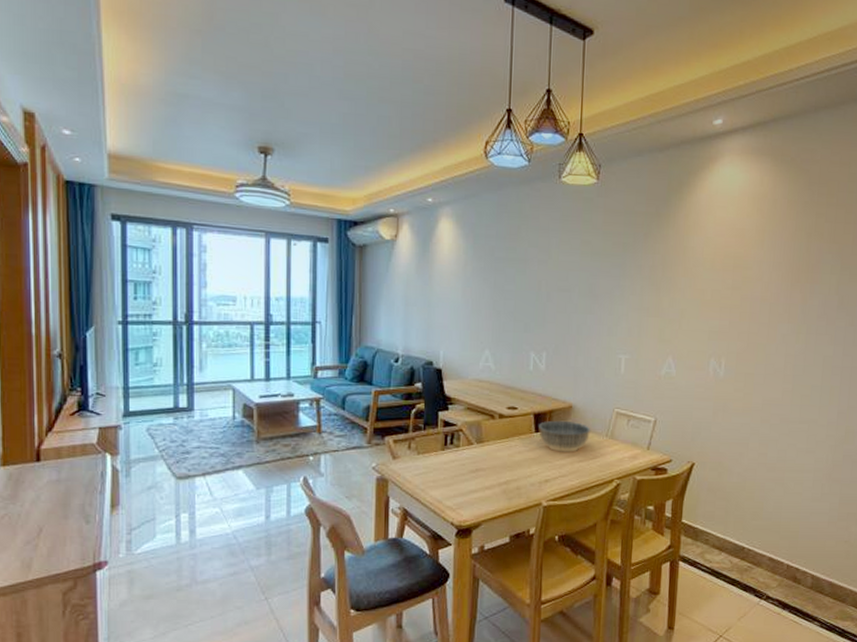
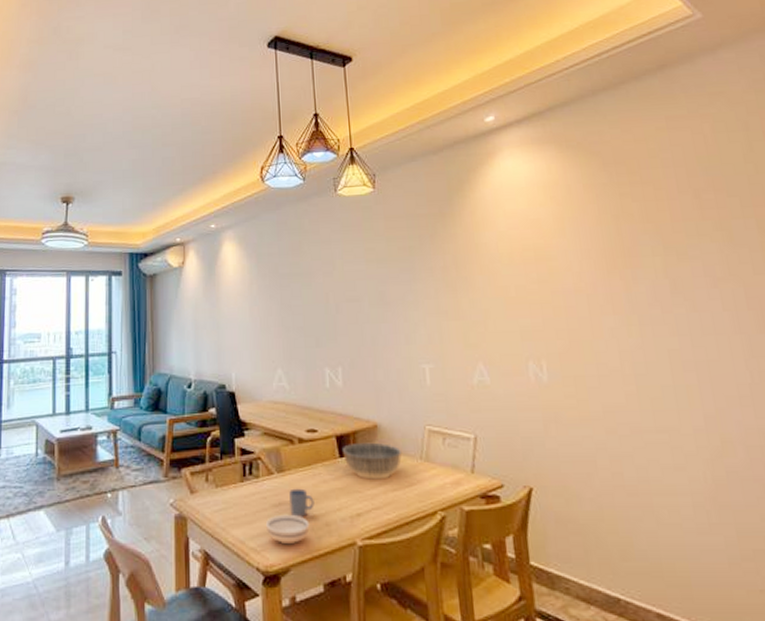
bowl: none [463,479,502,504] -> present [266,514,310,545]
mug: none [485,457,508,482] -> present [288,488,314,517]

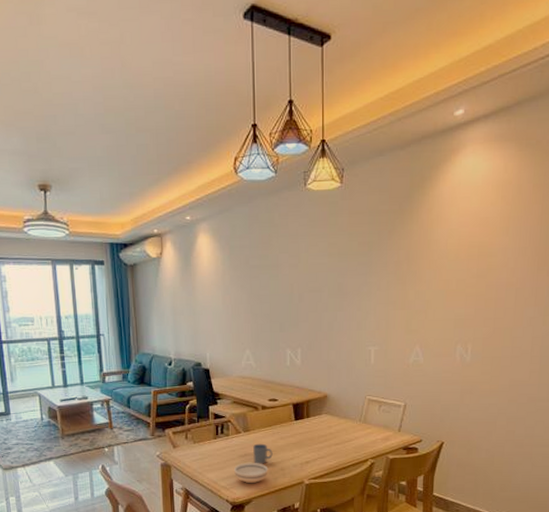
bowl: present [343,442,403,480] -> none [298,409,346,437]

